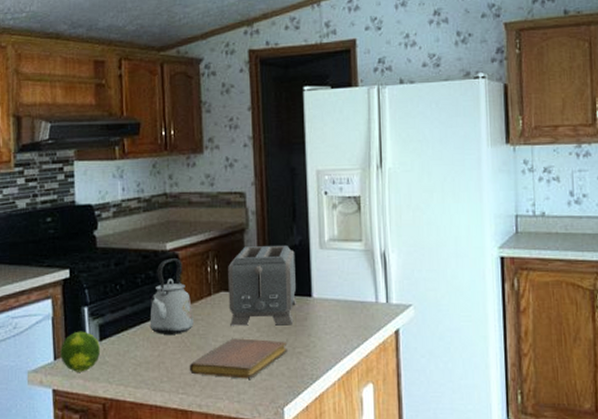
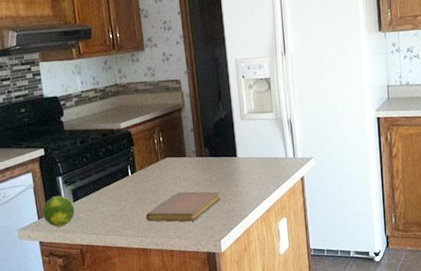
kettle: present [150,258,194,334] -> none [111,134,147,194]
toaster: present [228,244,297,326] -> none [170,118,226,183]

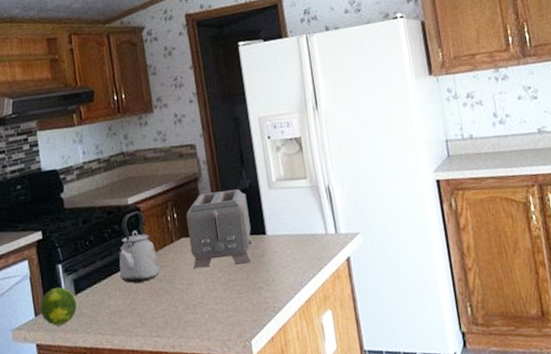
kettle: none [111,134,147,194] -> present [118,211,160,283]
notebook: present [145,191,221,222] -> none [159,278,249,318]
toaster: none [170,118,226,183] -> present [186,188,253,269]

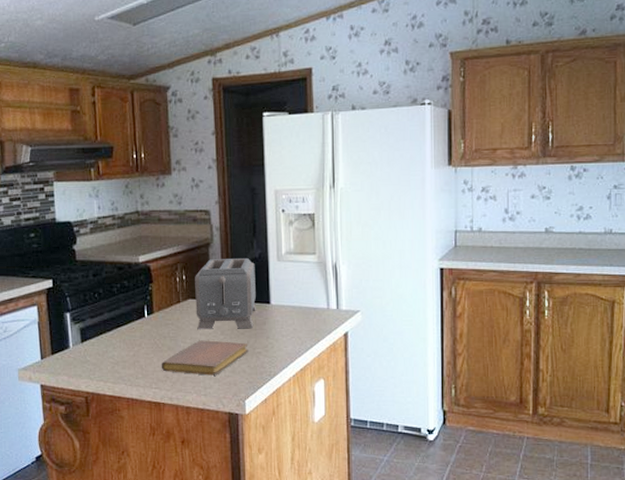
fruit: present [40,287,78,326] -> none [46,334,83,370]
kettle: present [118,211,160,283] -> none [125,270,165,337]
notebook: none [159,278,249,318] -> present [161,340,249,376]

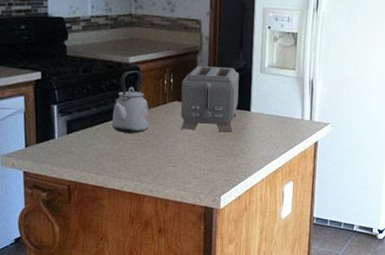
kettle: none [125,270,165,337] -> present [111,70,150,133]
notebook: present [161,340,249,376] -> none [144,139,228,173]

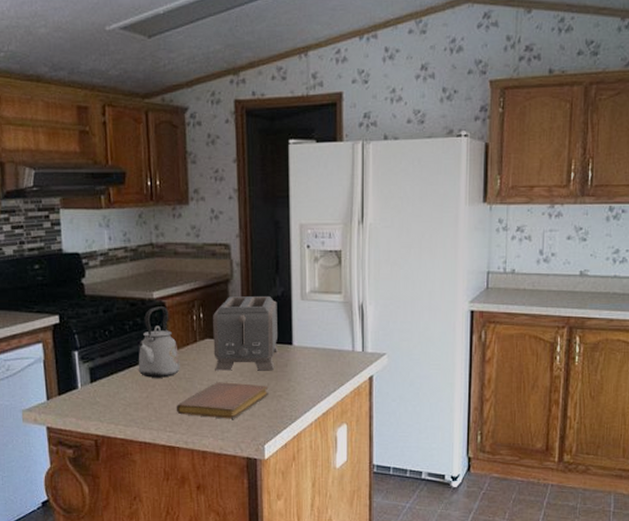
notebook: none [144,139,228,173] -> present [176,382,269,419]

